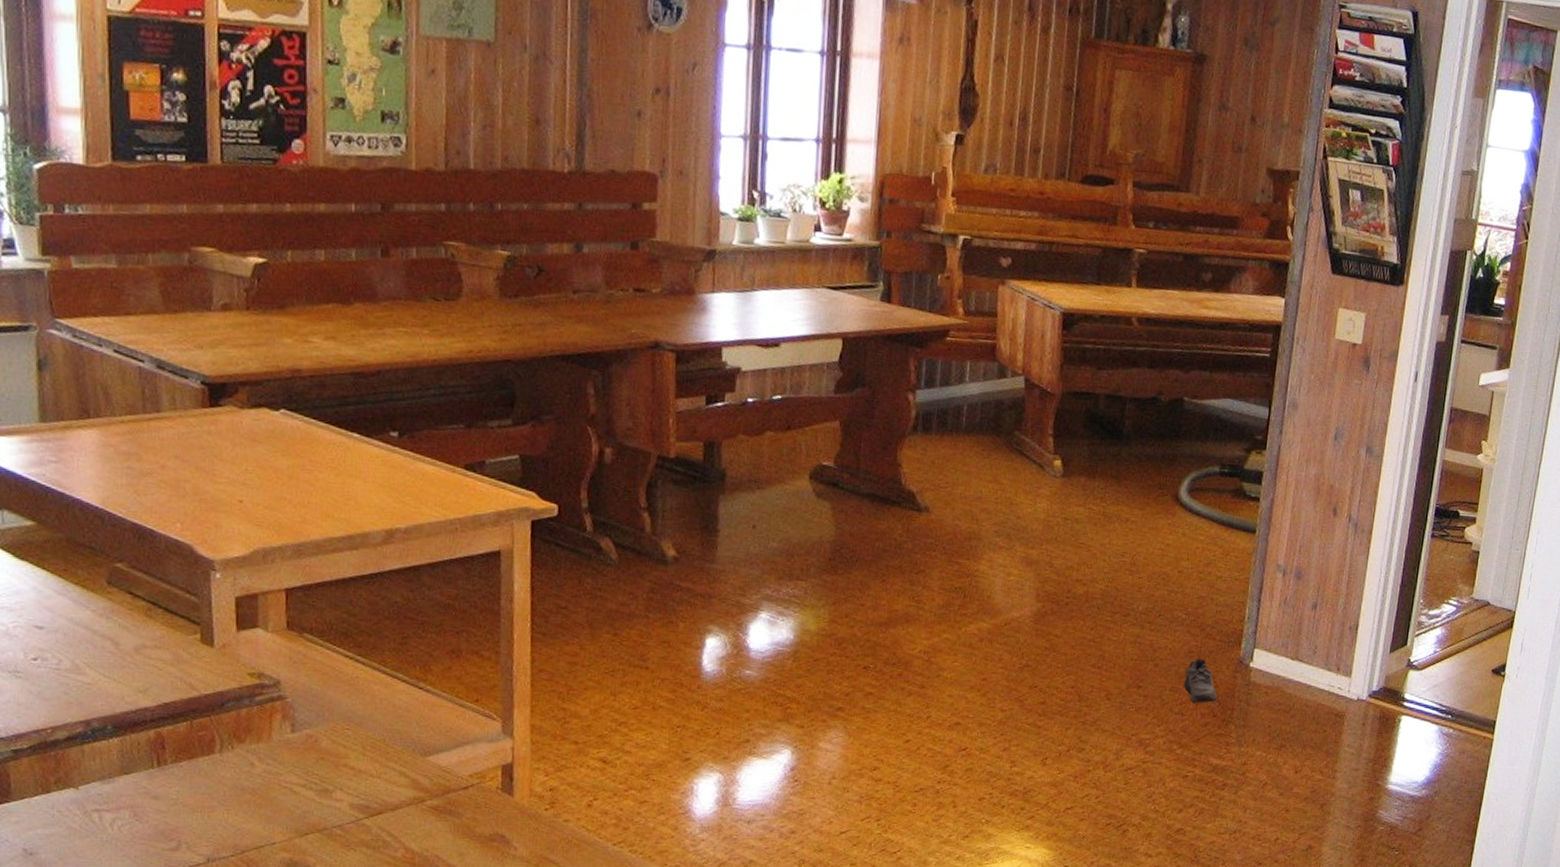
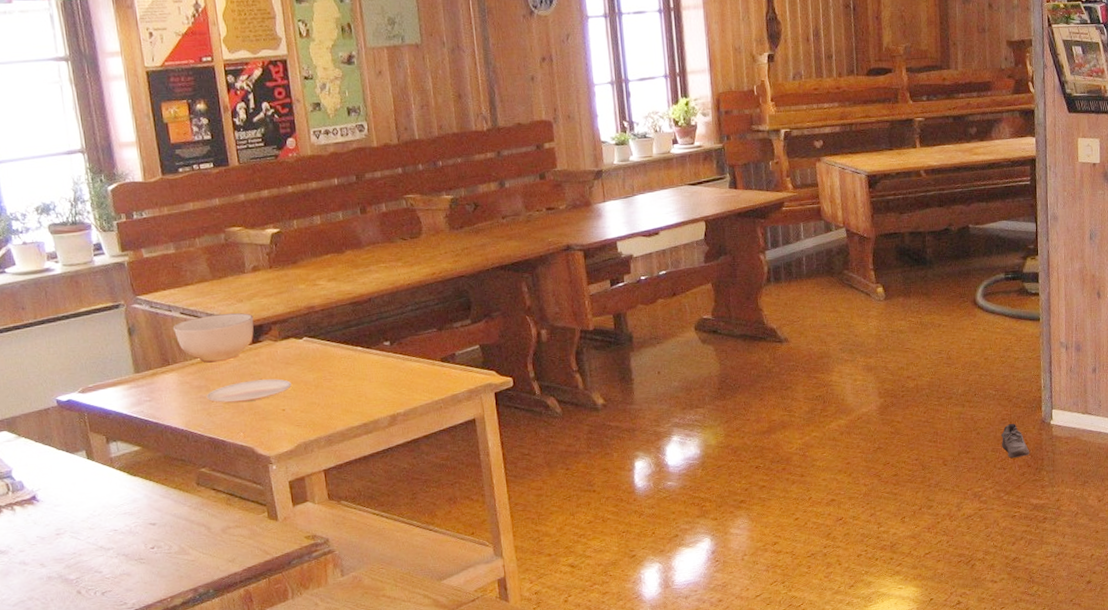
bowl: none [100,359,215,425] -> present [172,312,254,363]
plate: none [135,455,256,484] -> present [206,379,292,404]

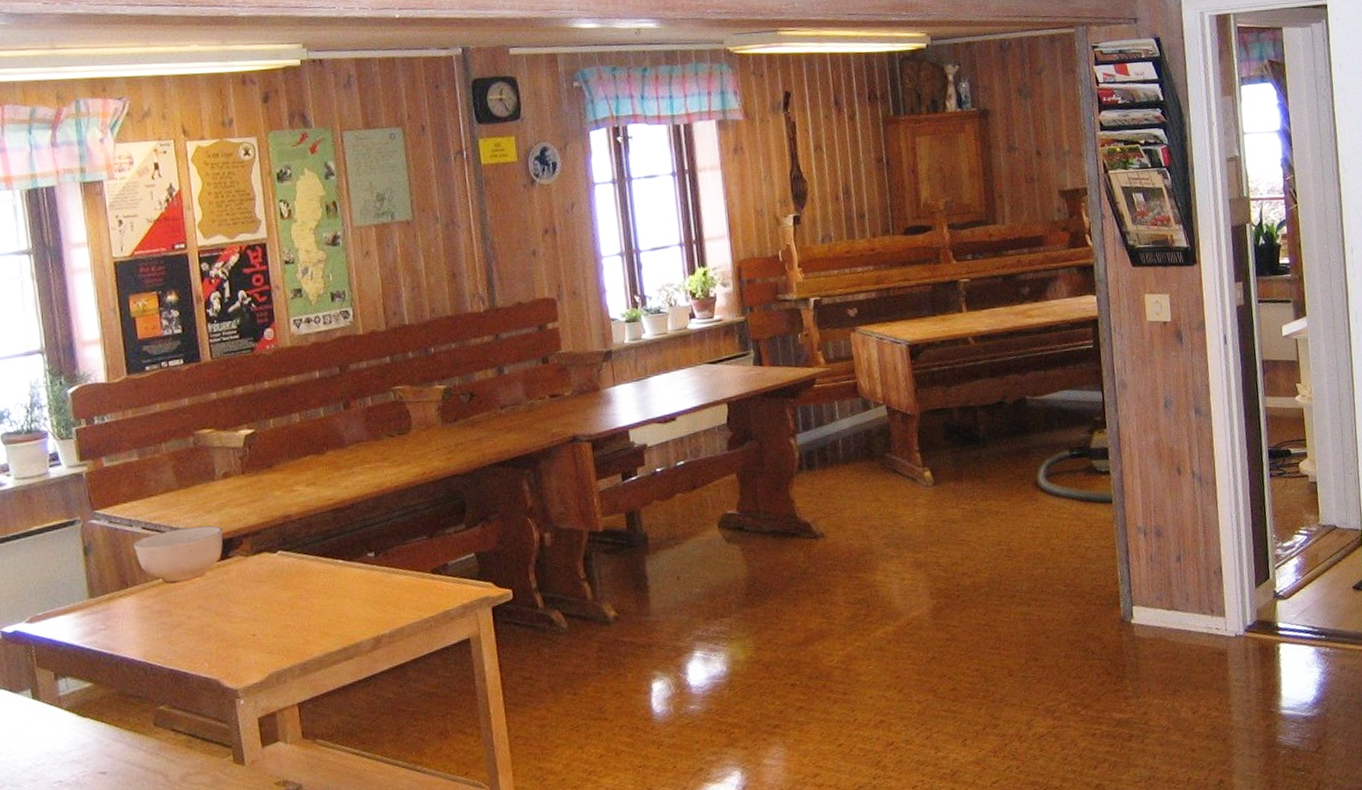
plate: present [206,379,292,404] -> none [167,599,264,630]
athletic shoe: present [1000,423,1030,459] -> none [1074,623,1109,665]

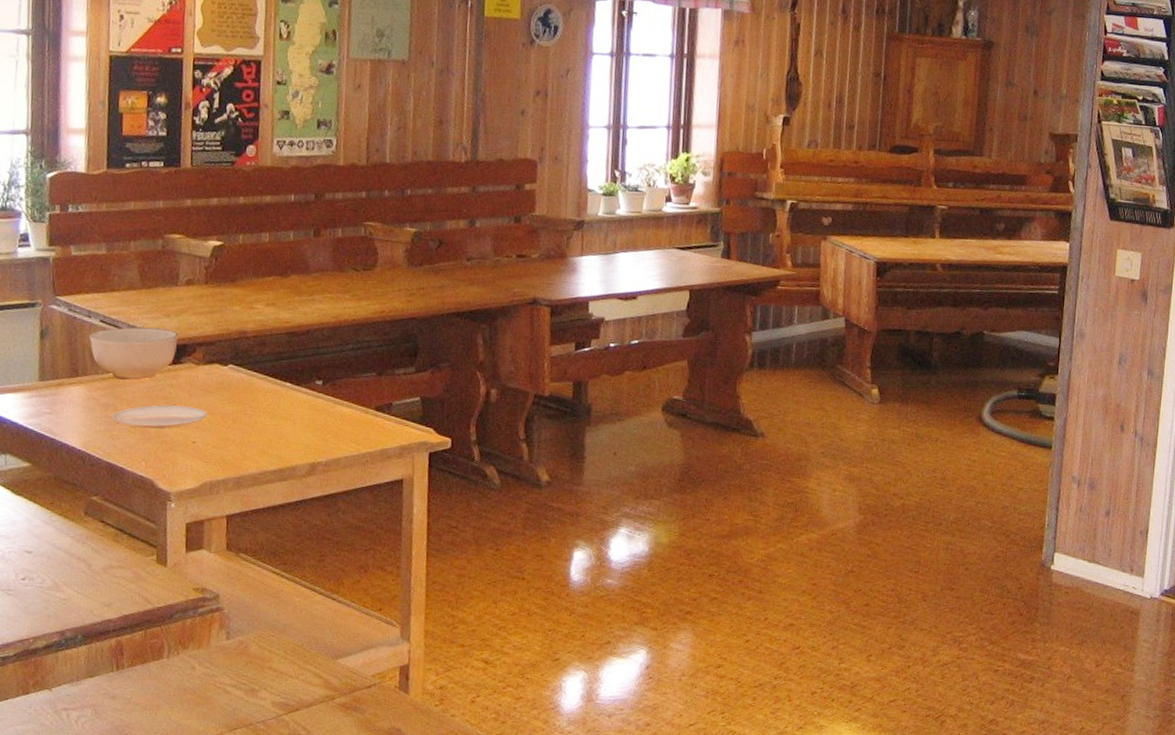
plate: none [167,599,264,630] -> present [112,405,207,429]

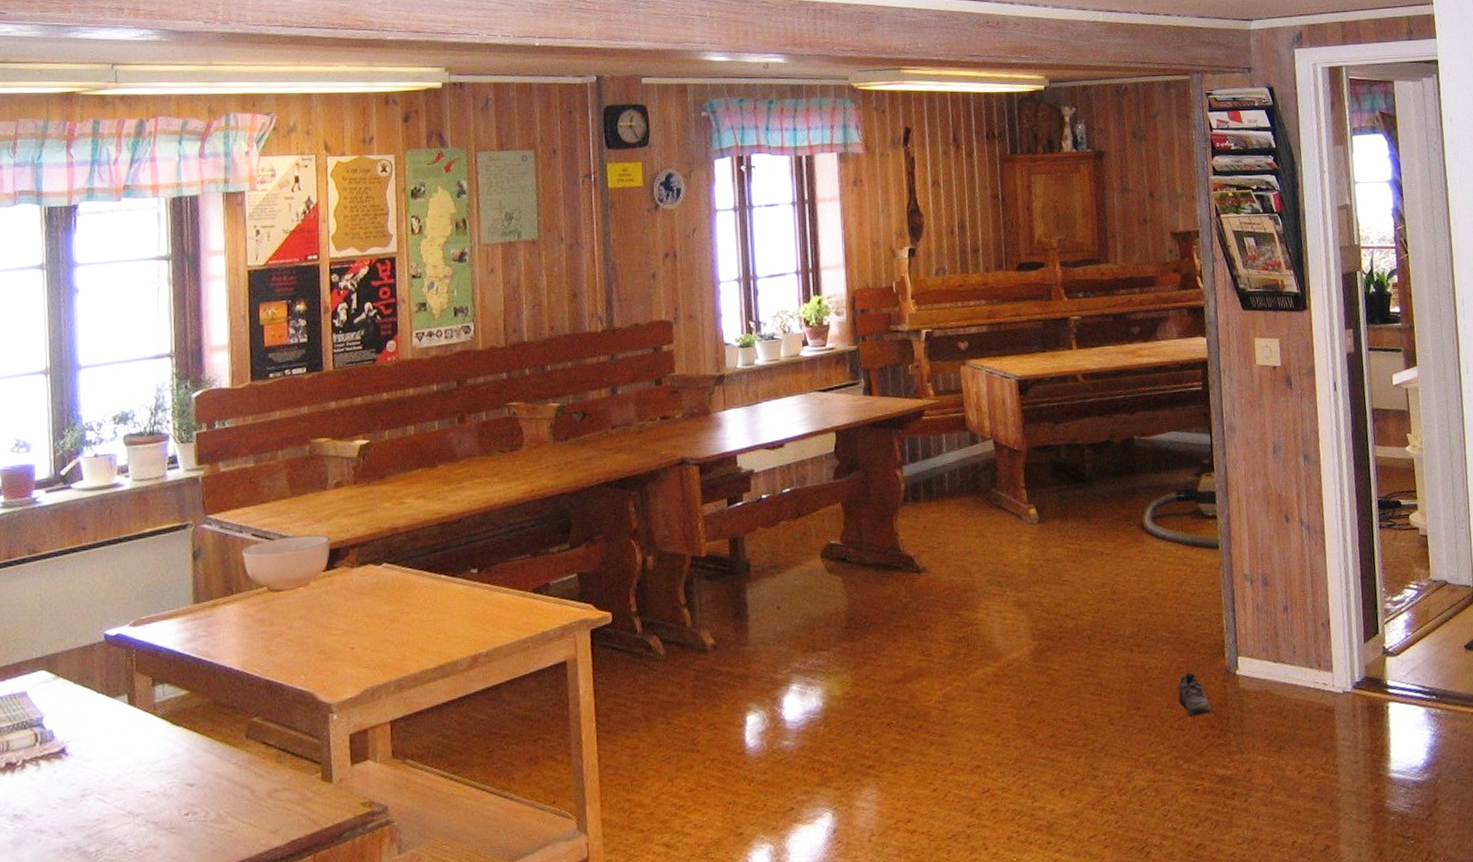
plate: present [112,405,207,429] -> none [268,611,364,640]
athletic shoe: none [992,562,1024,604] -> present [1177,672,1213,717]

